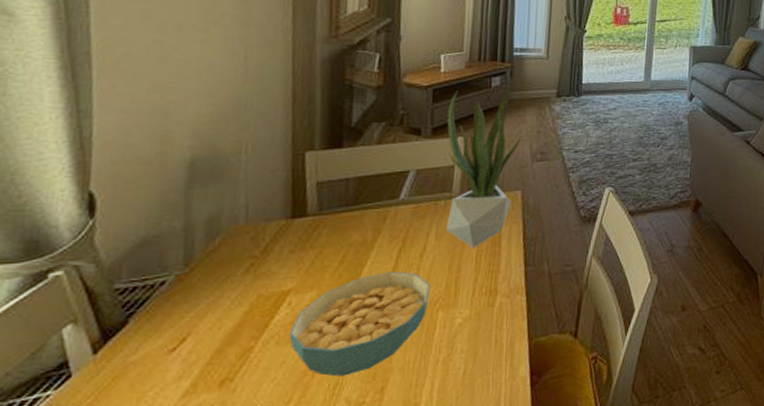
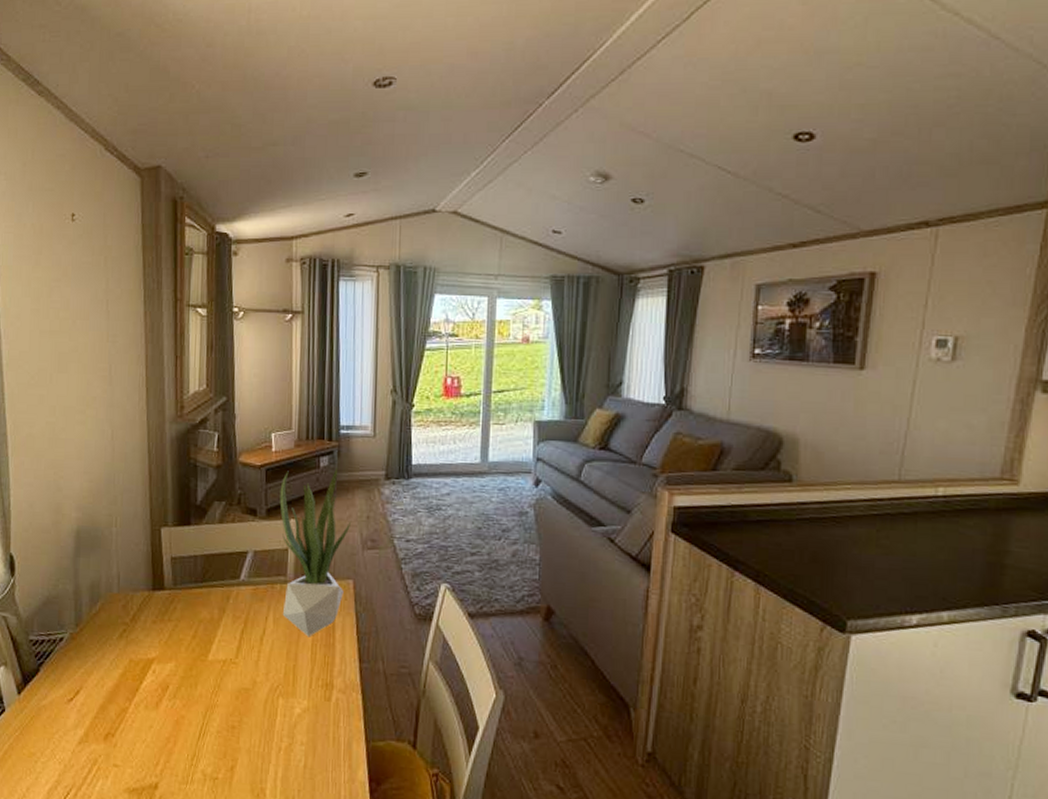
cereal bowl: present [289,271,430,377] -> none [155,651,271,749]

